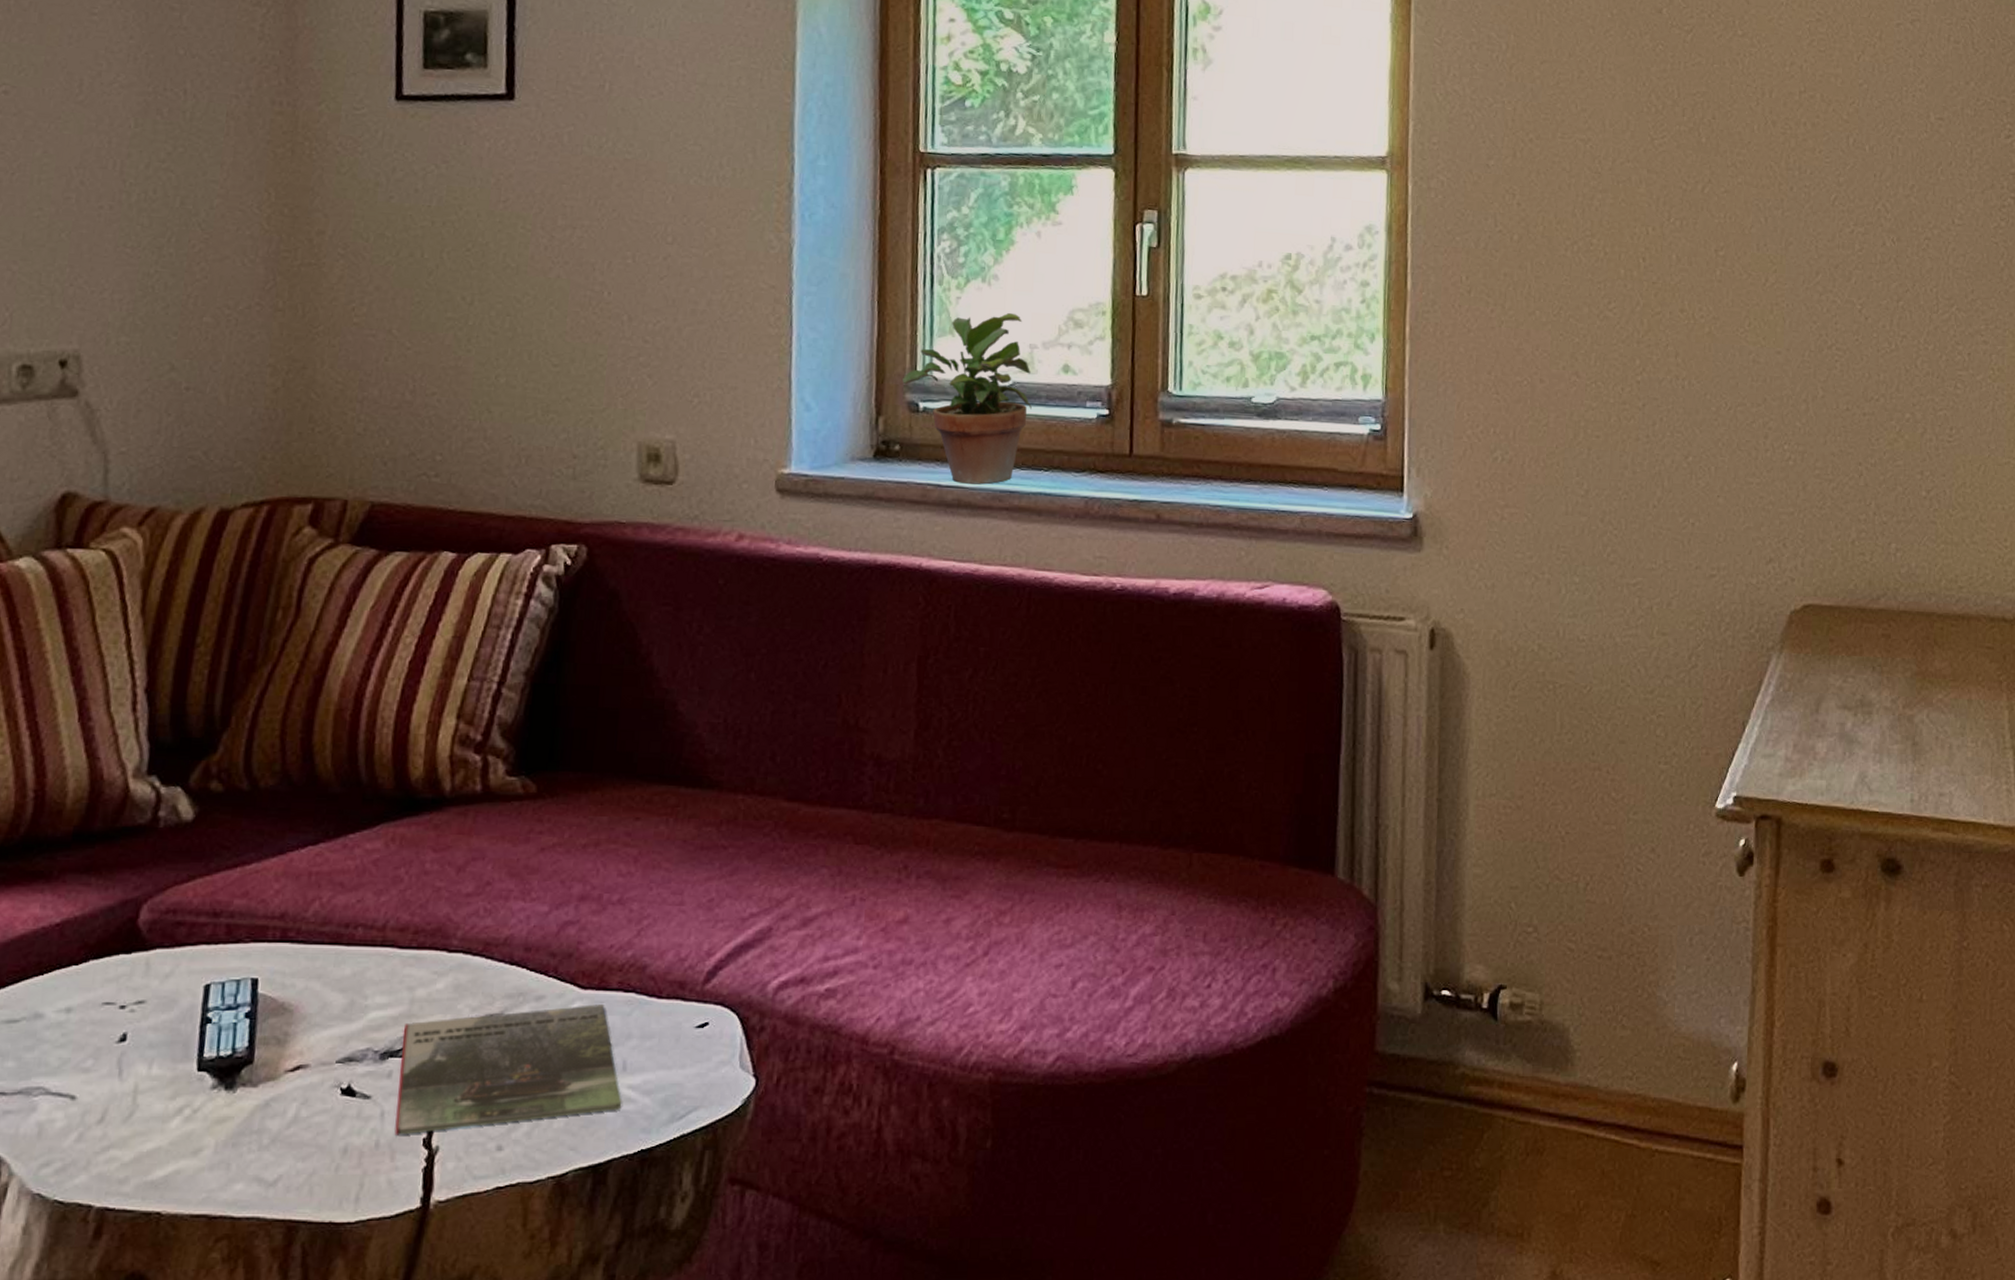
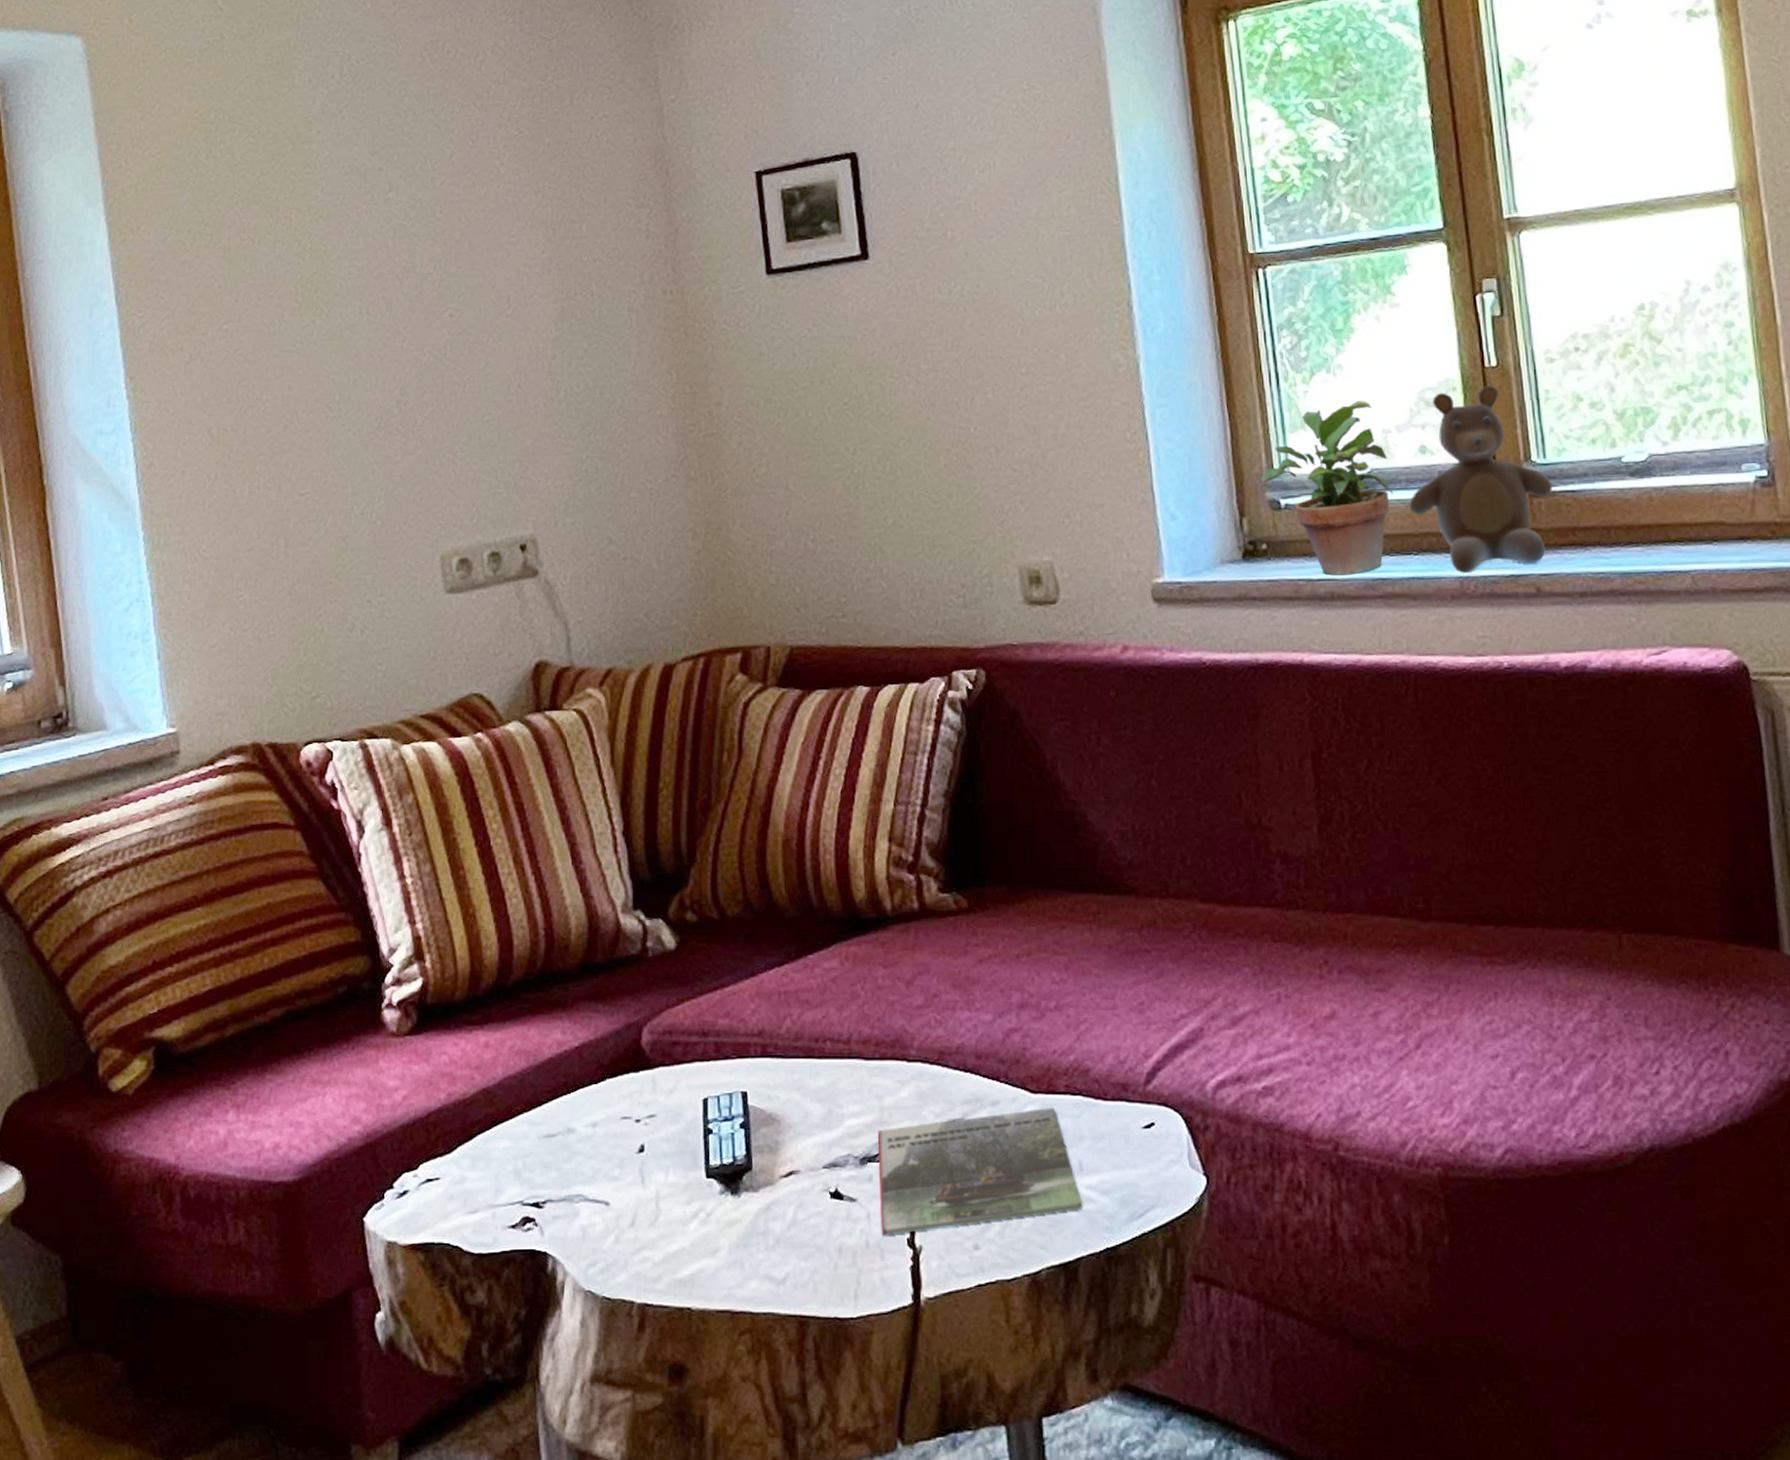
teddy bear: none [1046,314,1185,494] -> present [1409,385,1553,573]

